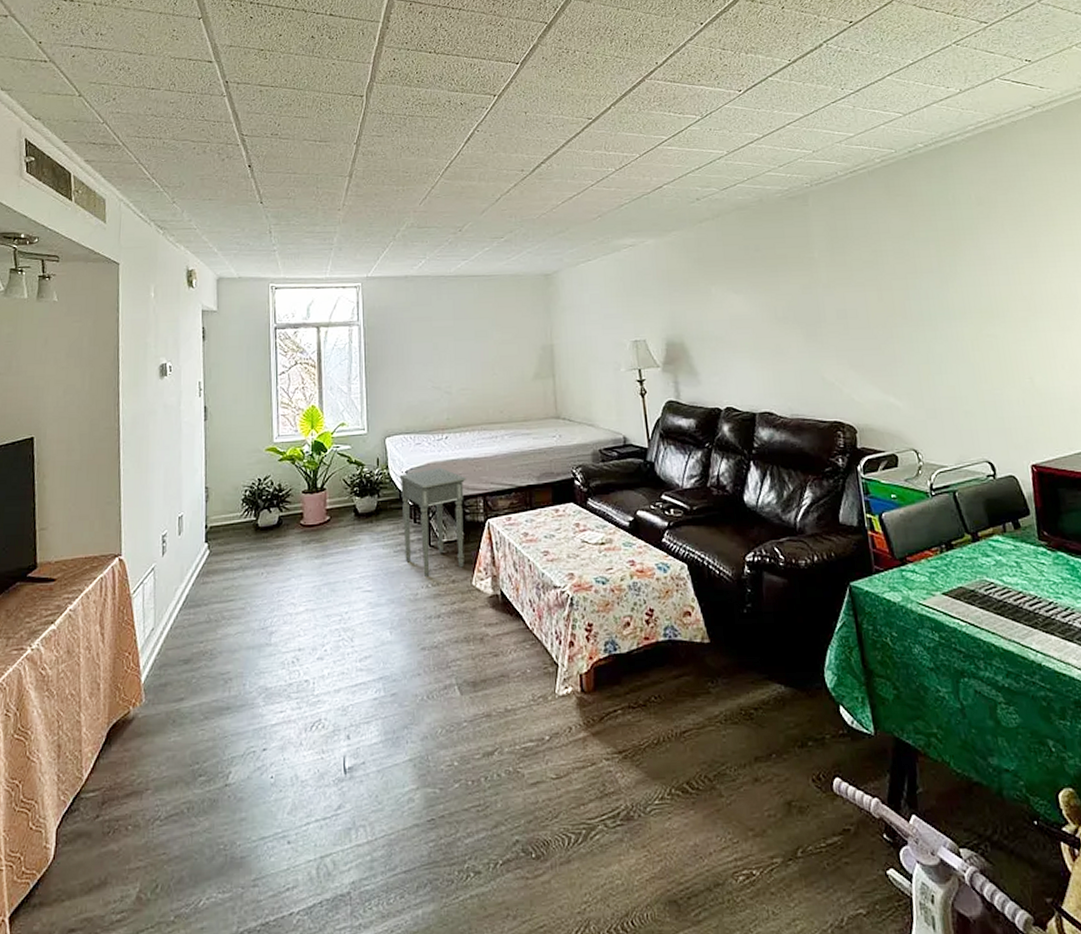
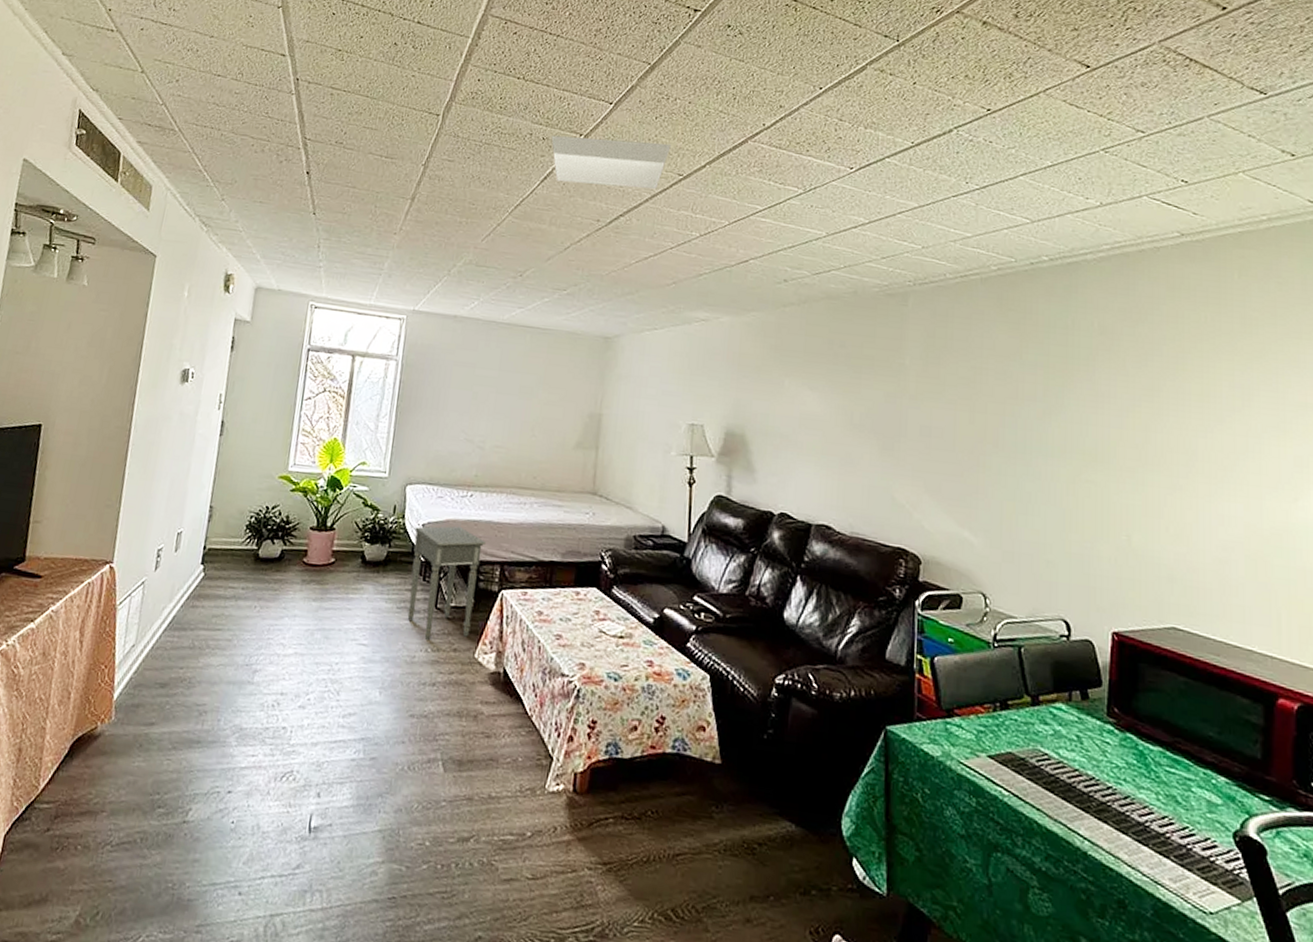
ceiling light: none [468,92,577,141] -> present [551,135,671,190]

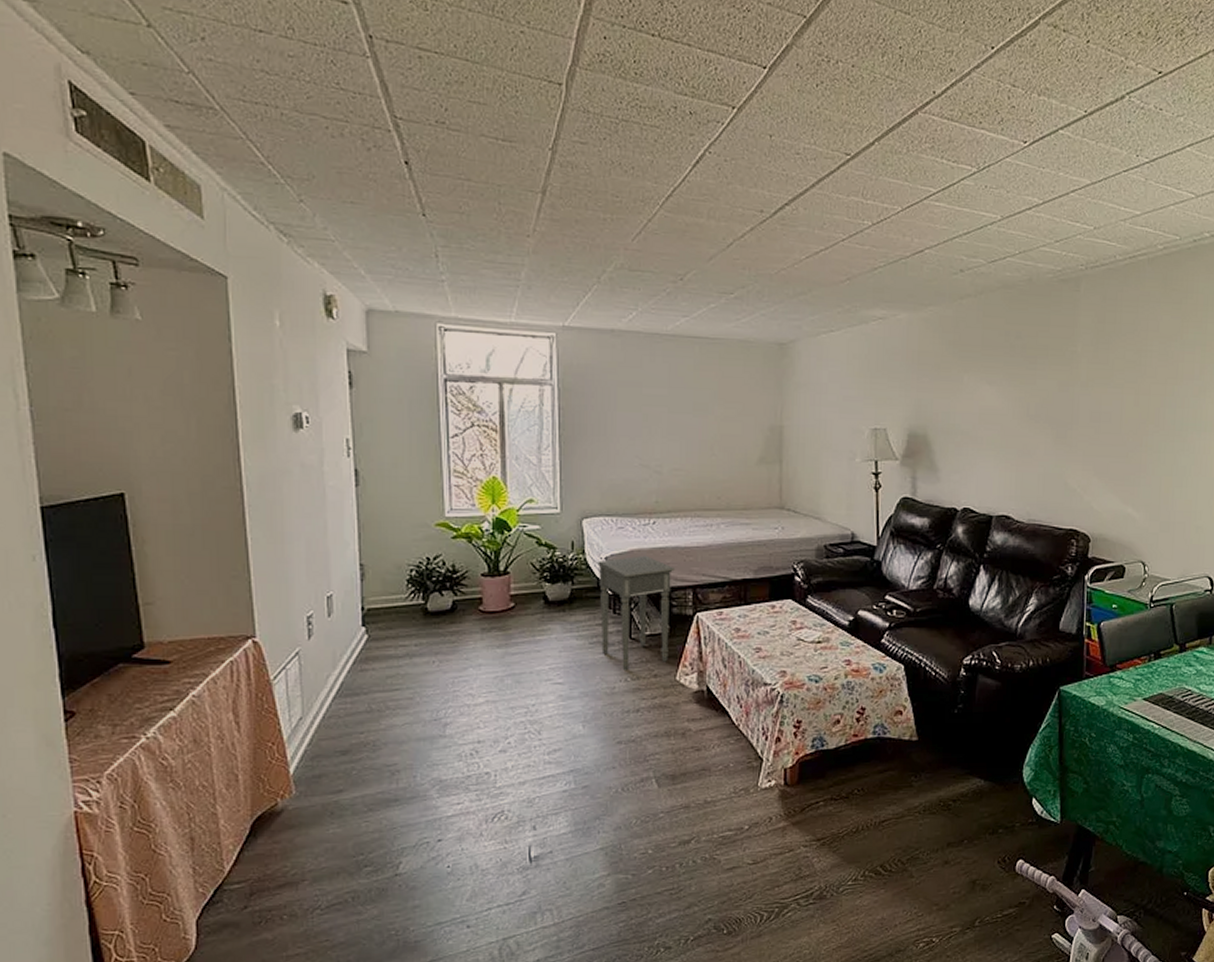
ceiling light: present [551,135,671,190] -> none [699,108,835,173]

